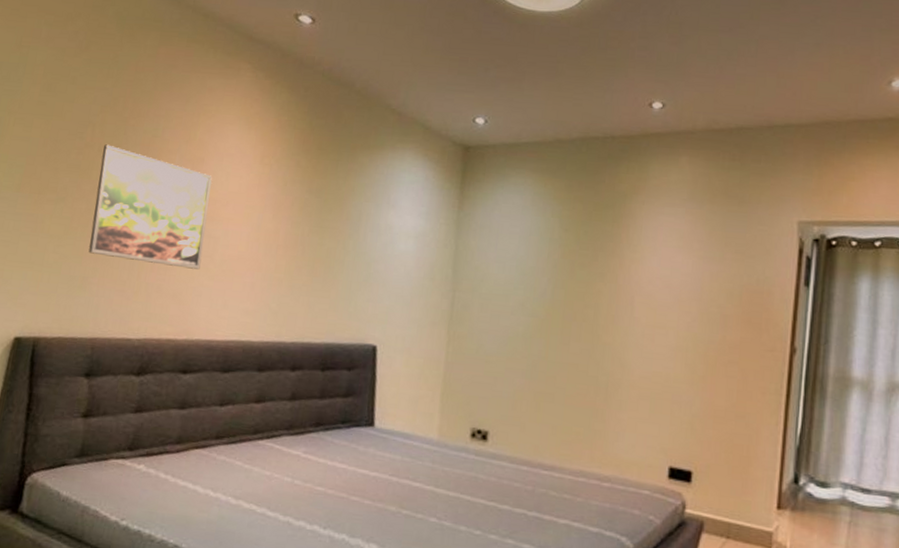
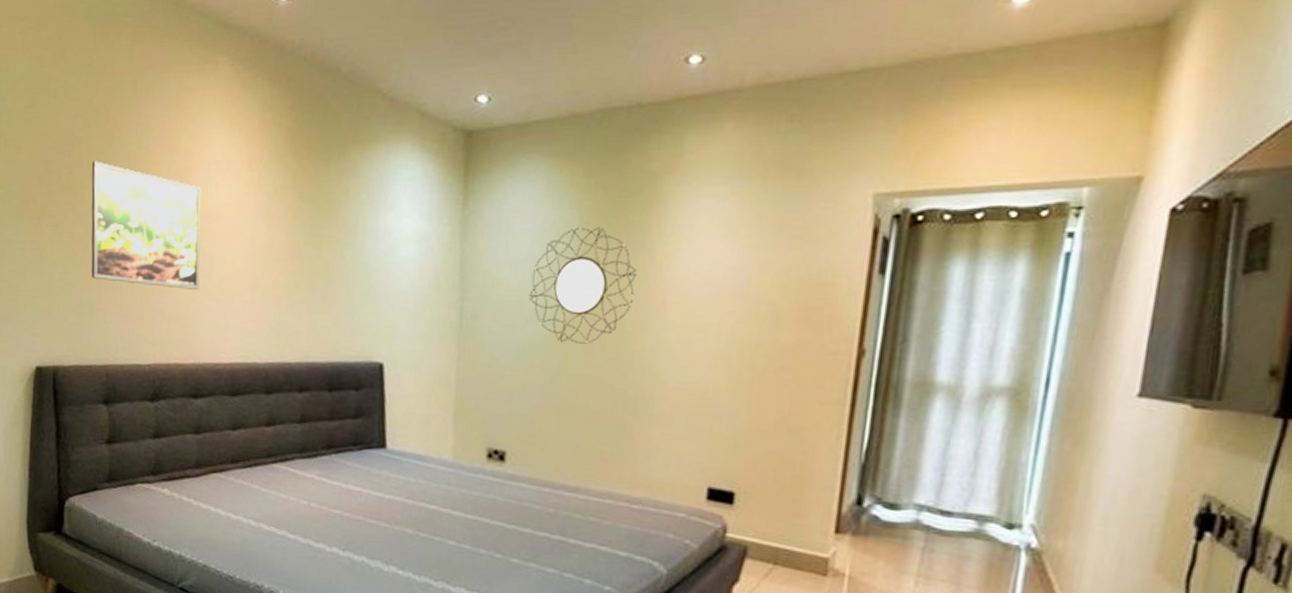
home mirror: none [514,233,609,335] -> present [529,226,637,344]

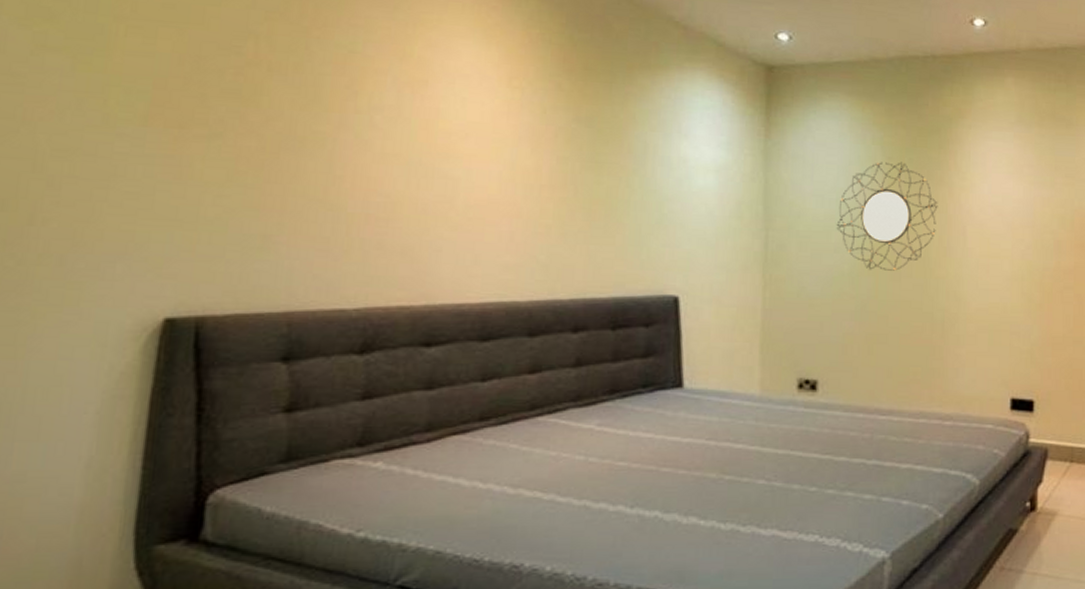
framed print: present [90,161,201,290] -> none [267,62,442,219]

